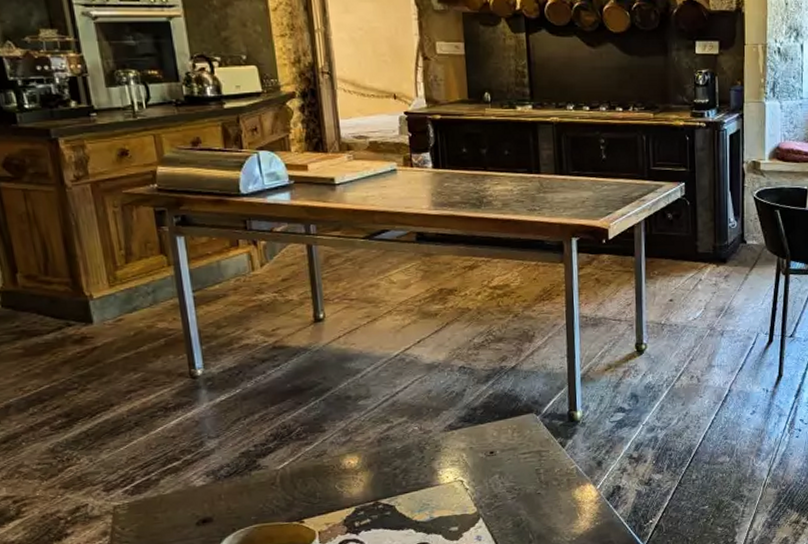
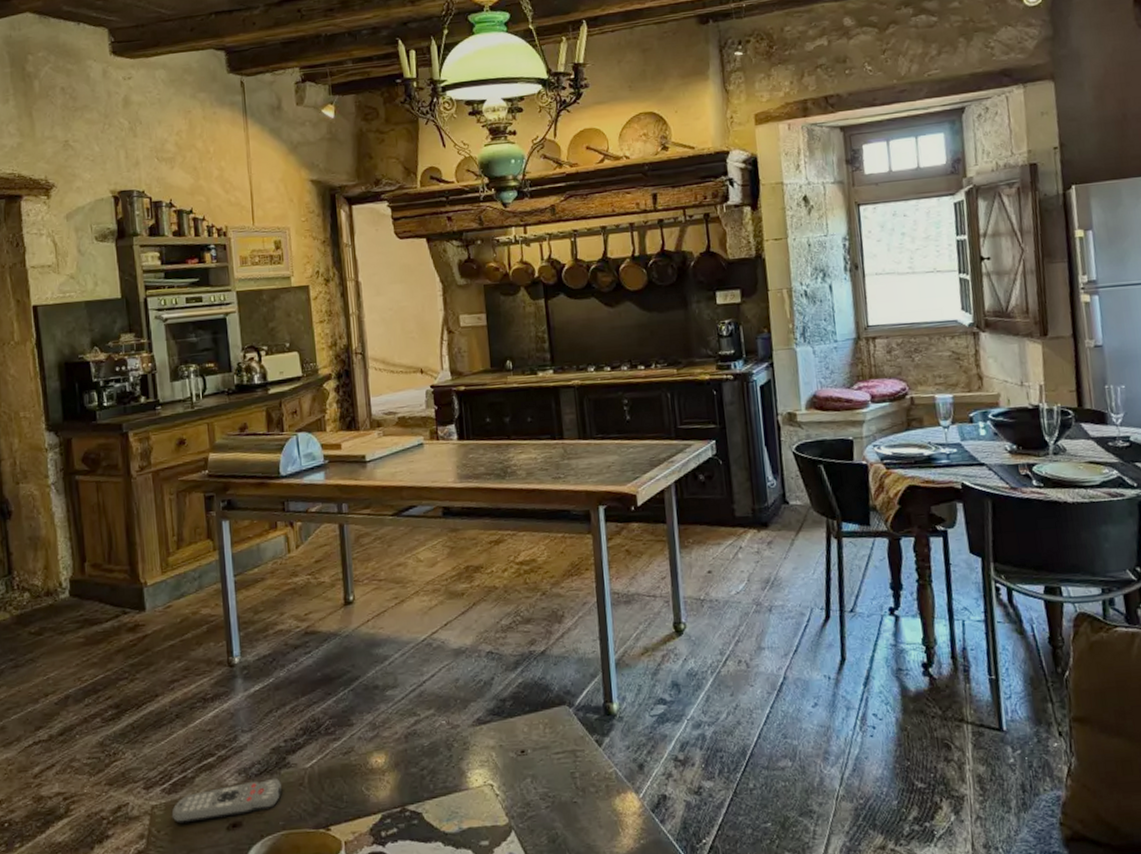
remote control: none [136,478,253,521] -> present [171,777,282,824]

